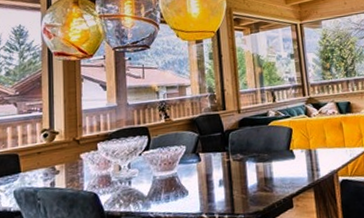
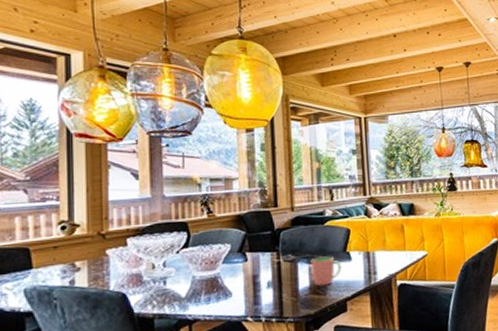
cup: none [257,155,287,184] -> present [311,256,342,287]

